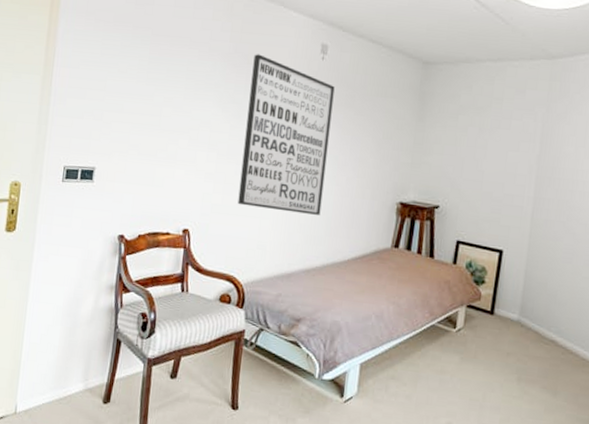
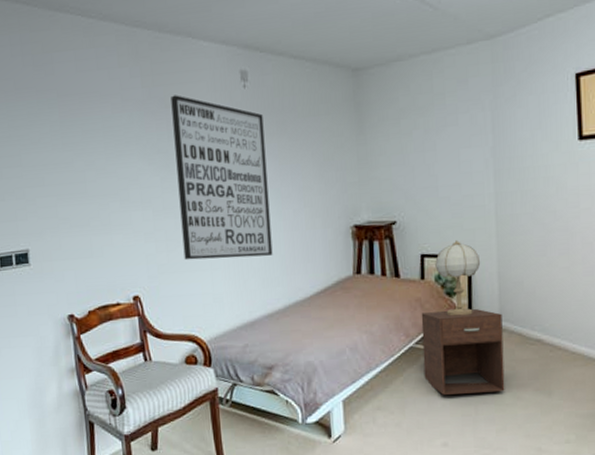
nightstand: none [440,295,523,384] -> present [421,309,505,395]
table lamp: none [468,233,511,306] -> present [435,239,481,316]

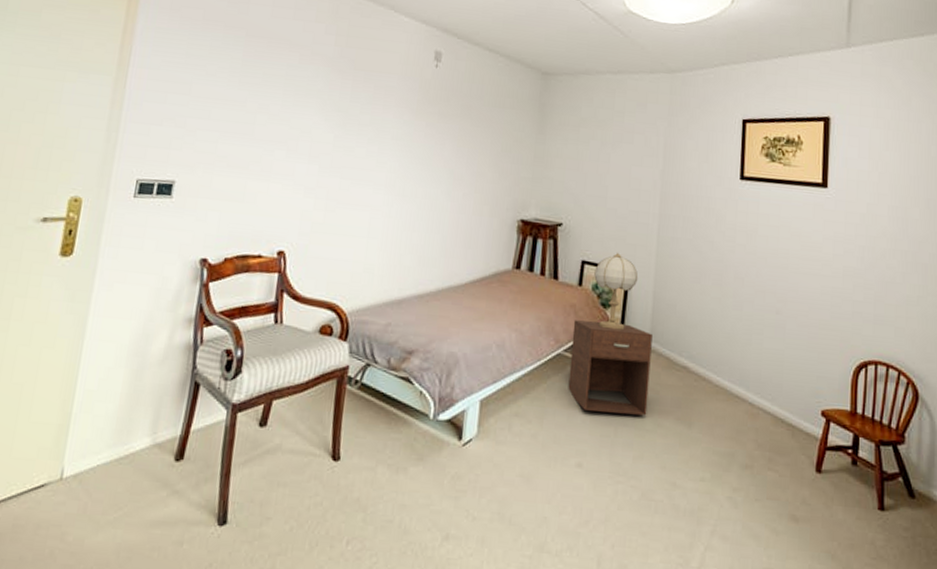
wall art: present [171,95,273,260] -> none [342,59,450,234]

